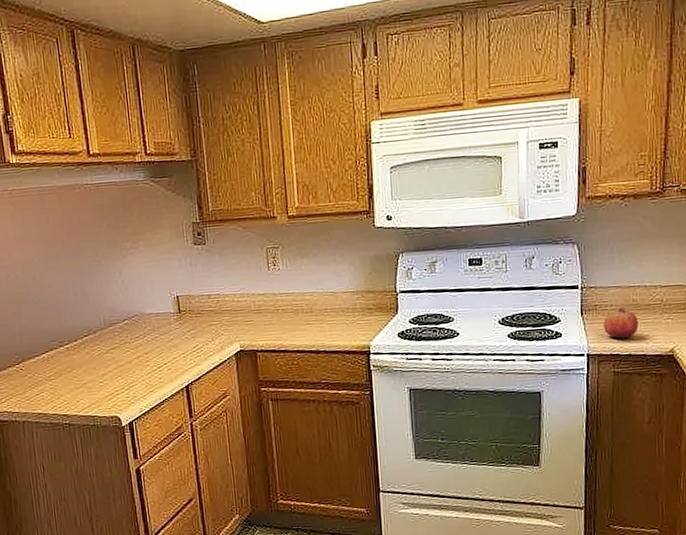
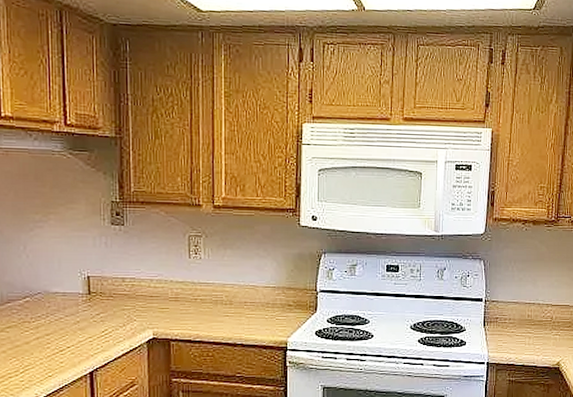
fruit: present [604,307,638,339] -> none [502,322,532,350]

